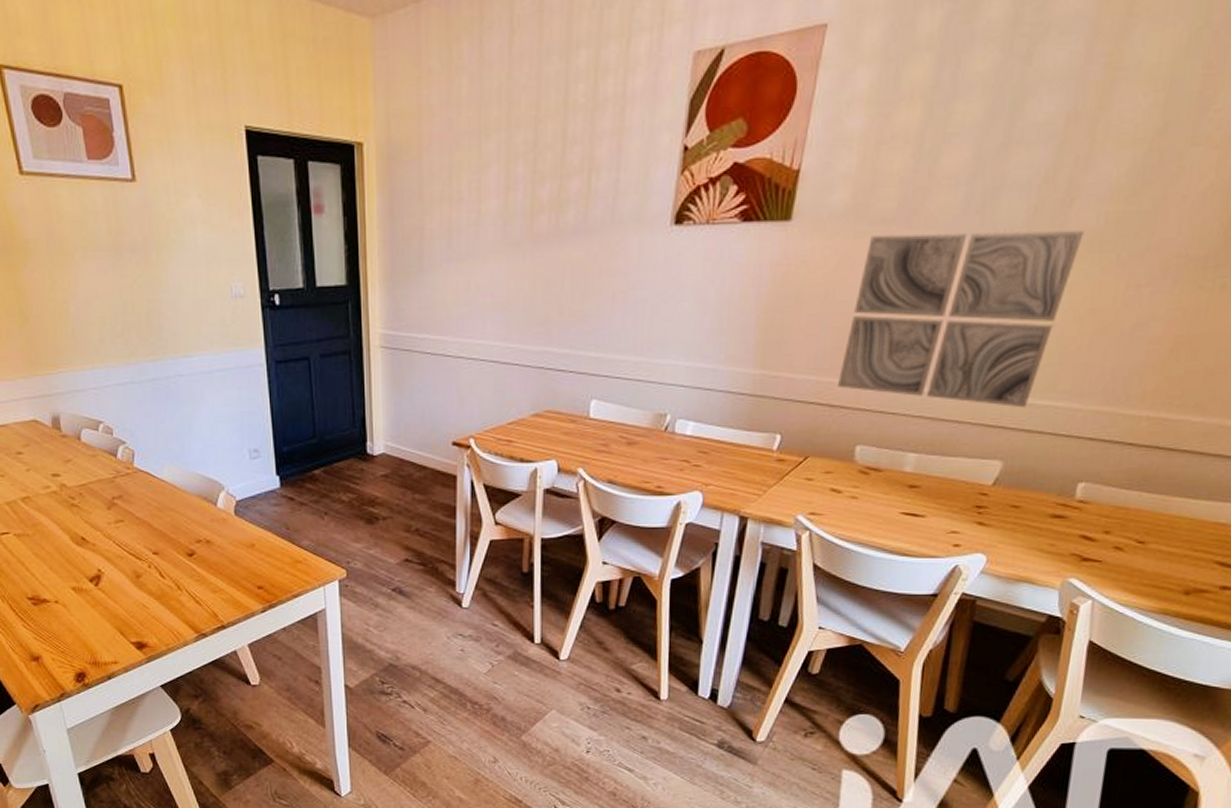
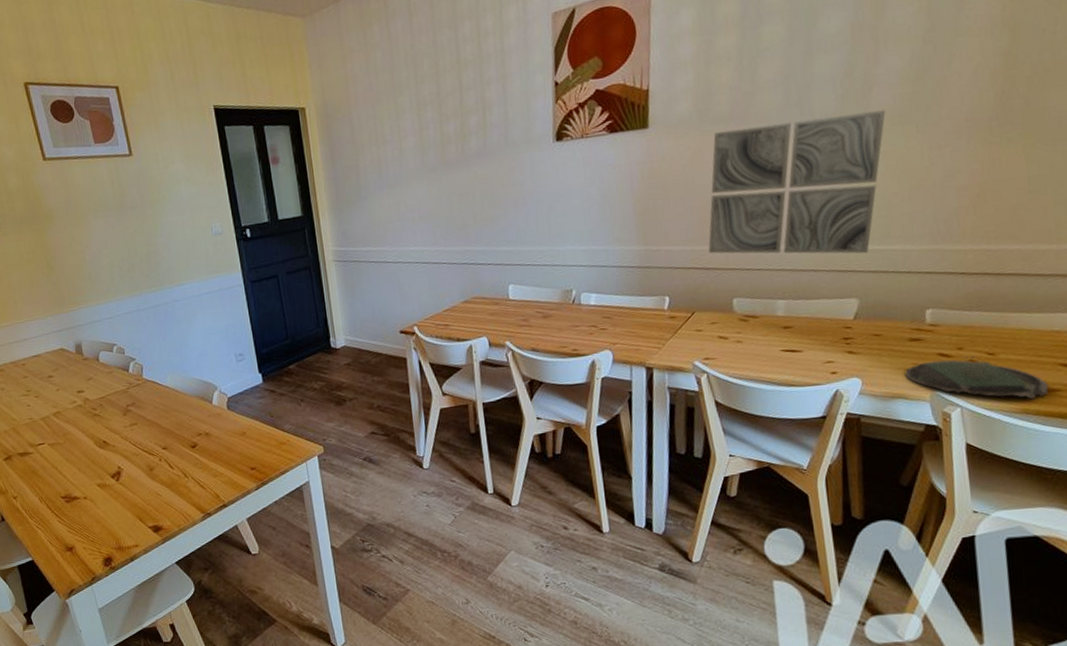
plate: none [1037,542,1198,599] -> present [905,356,1049,400]

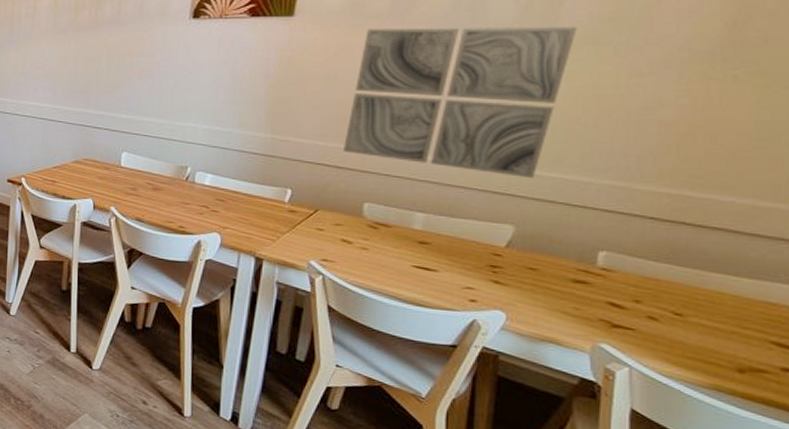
plate: present [905,356,1049,400] -> none [562,308,753,376]

